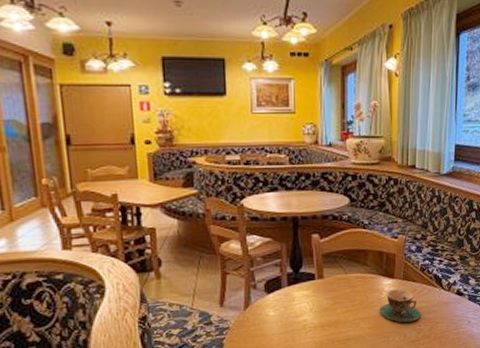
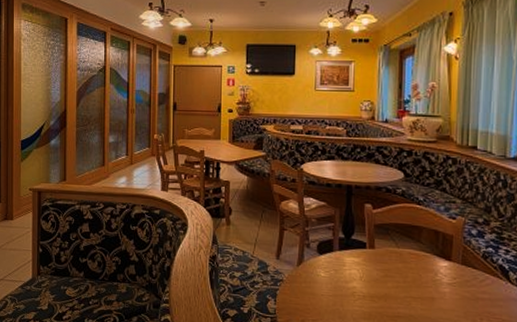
teacup: present [379,289,421,323] -> none [434,272,483,313]

